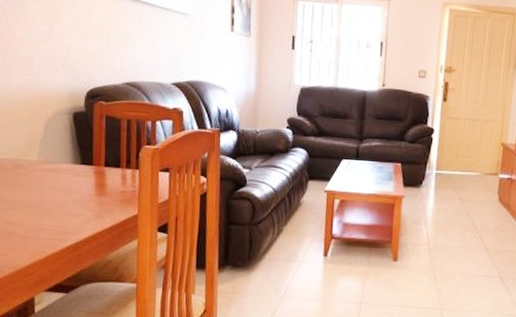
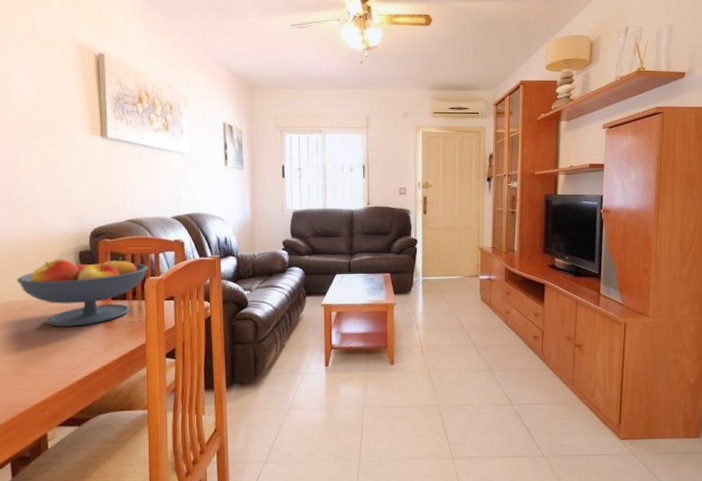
fruit bowl: none [9,118,144,191] -> present [17,257,148,327]

